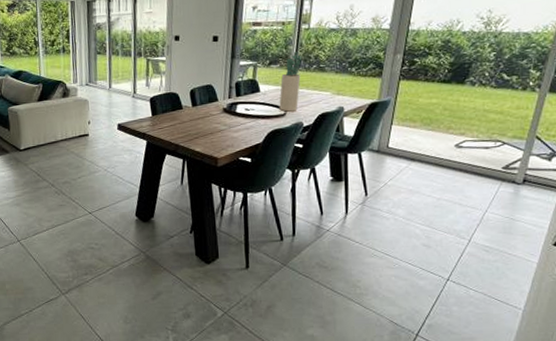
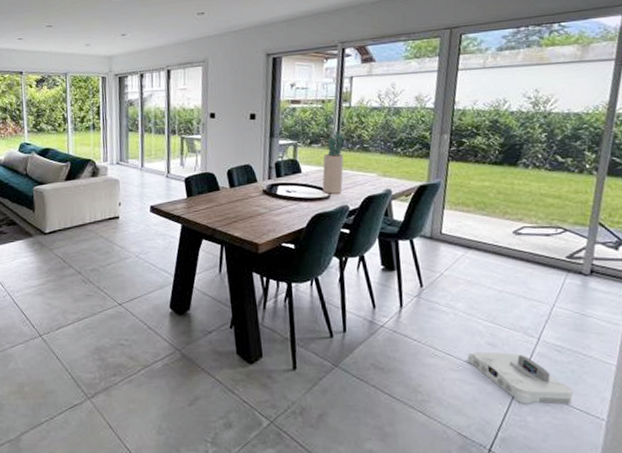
robot vacuum: none [403,252,495,296] -> present [467,351,573,405]

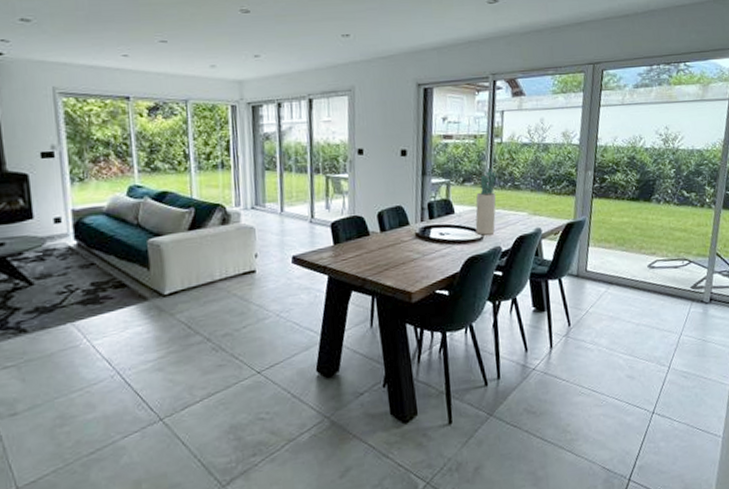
robot vacuum: present [467,351,573,405] -> none [609,383,696,431]

